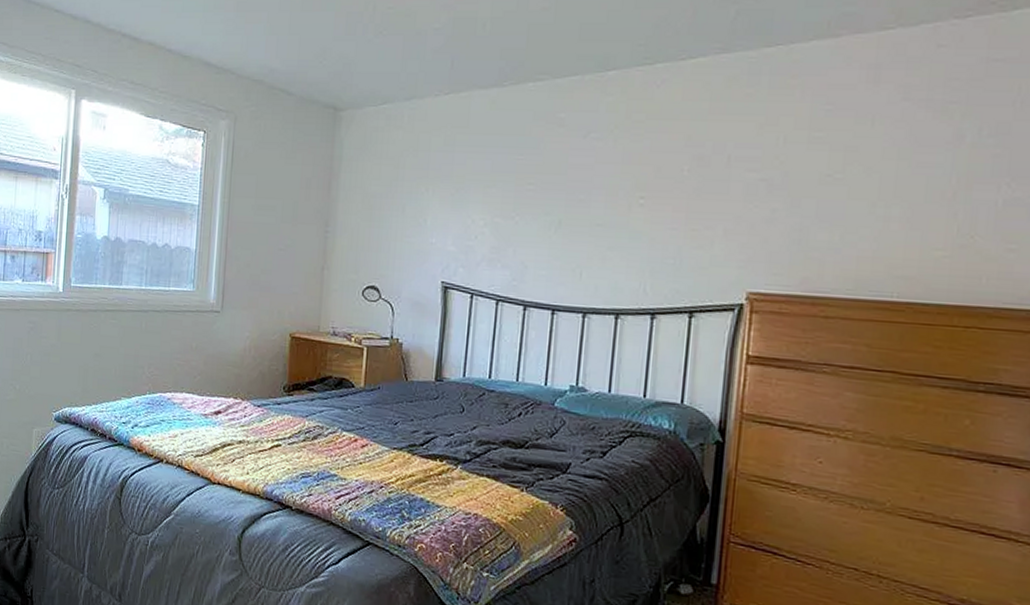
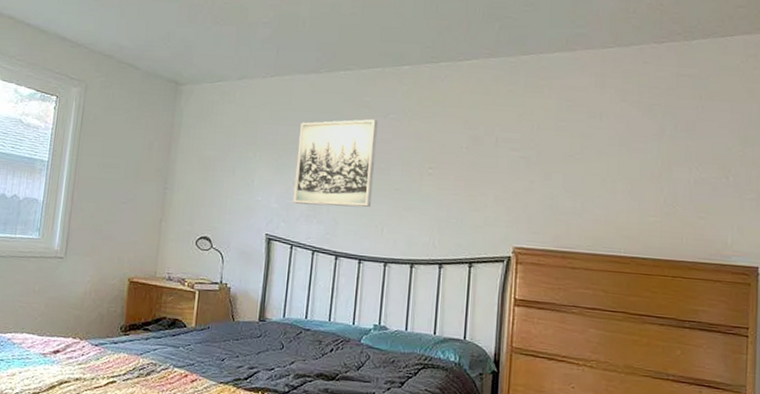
wall art: none [472,139,576,248] -> present [293,118,378,207]

